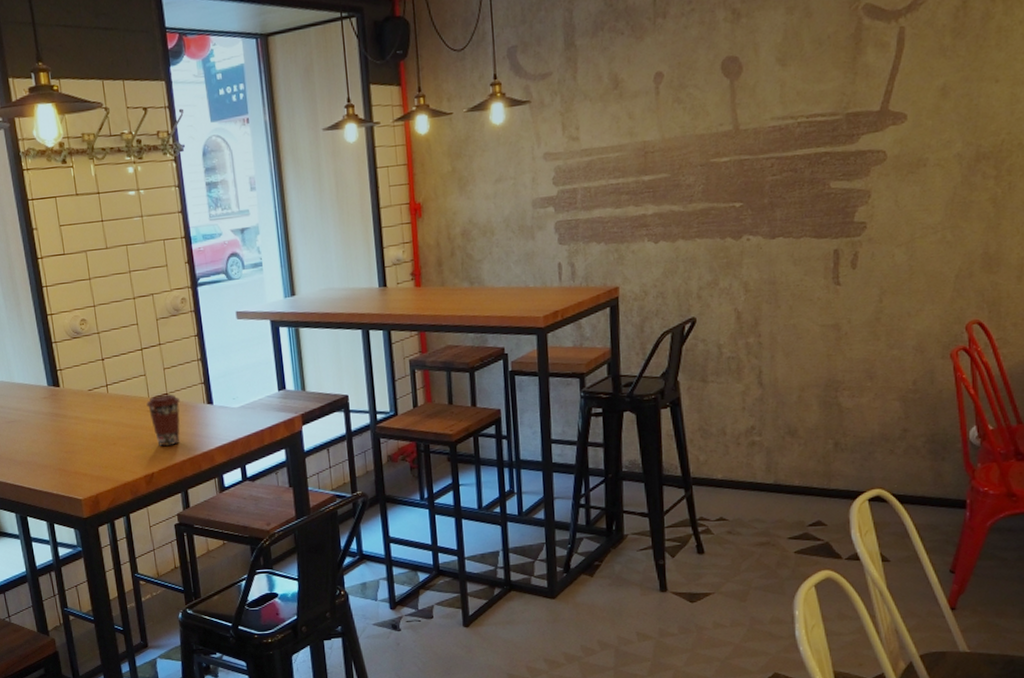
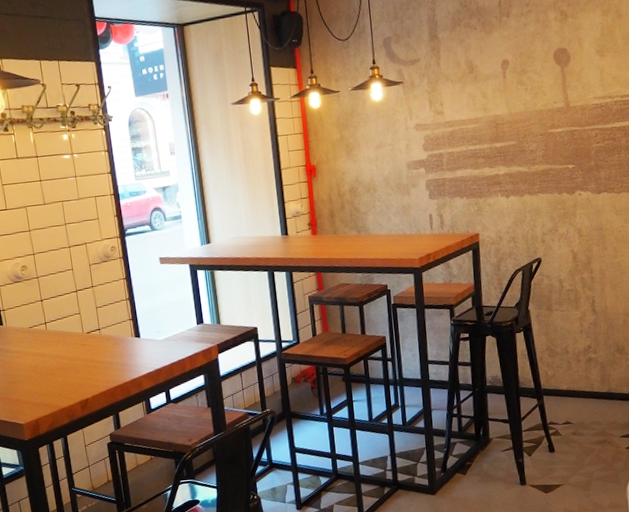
coffee cup: present [146,394,181,446] -> none [81,329,112,375]

